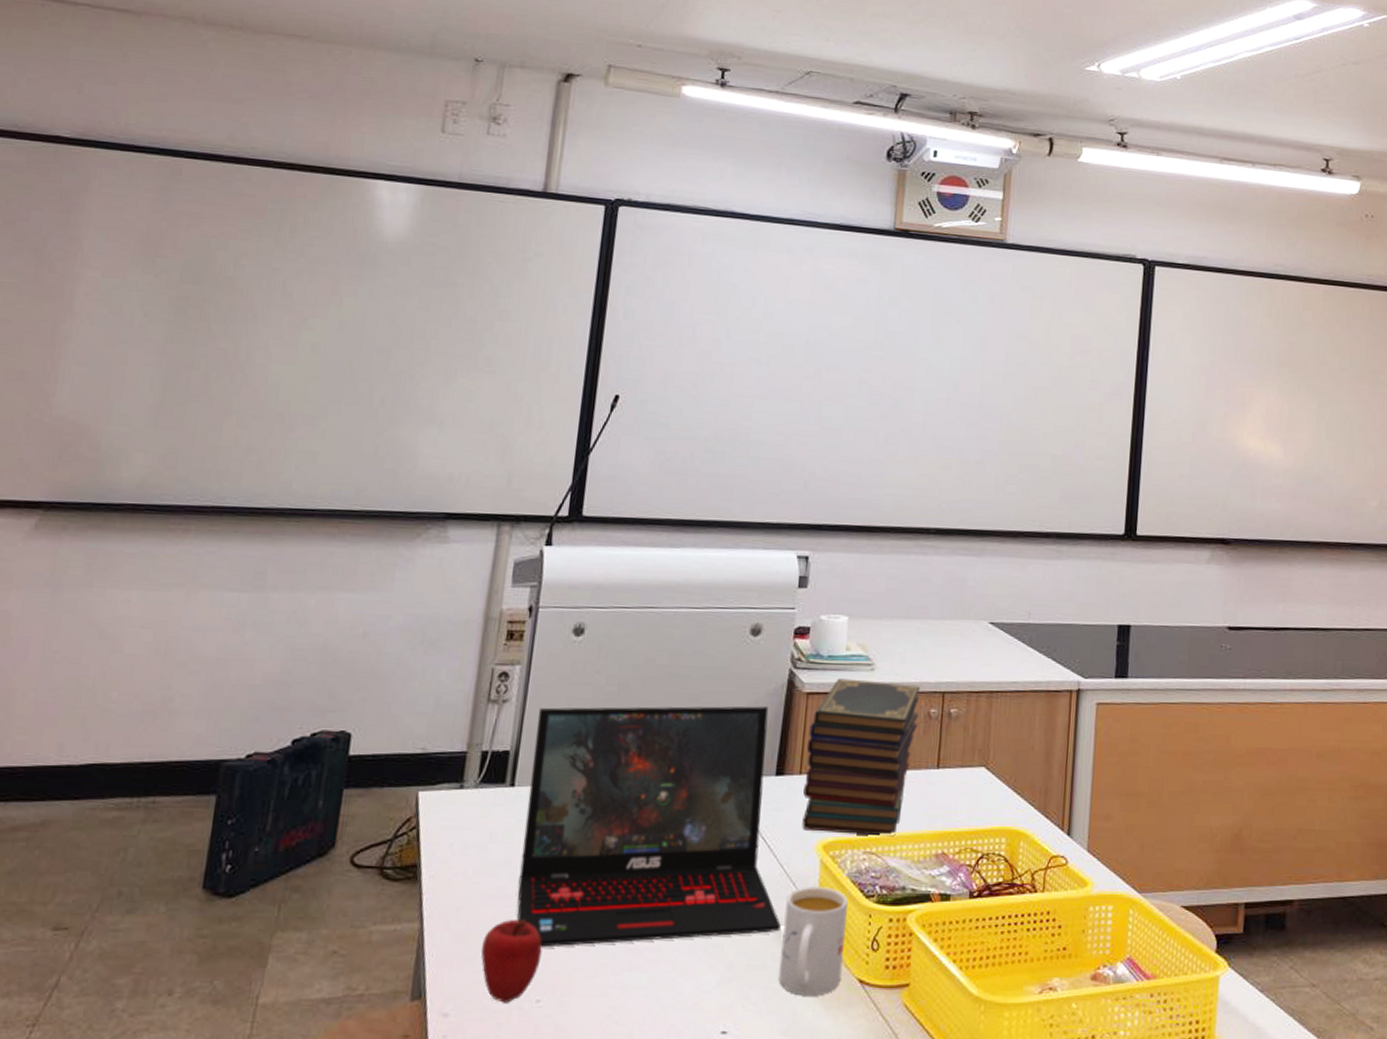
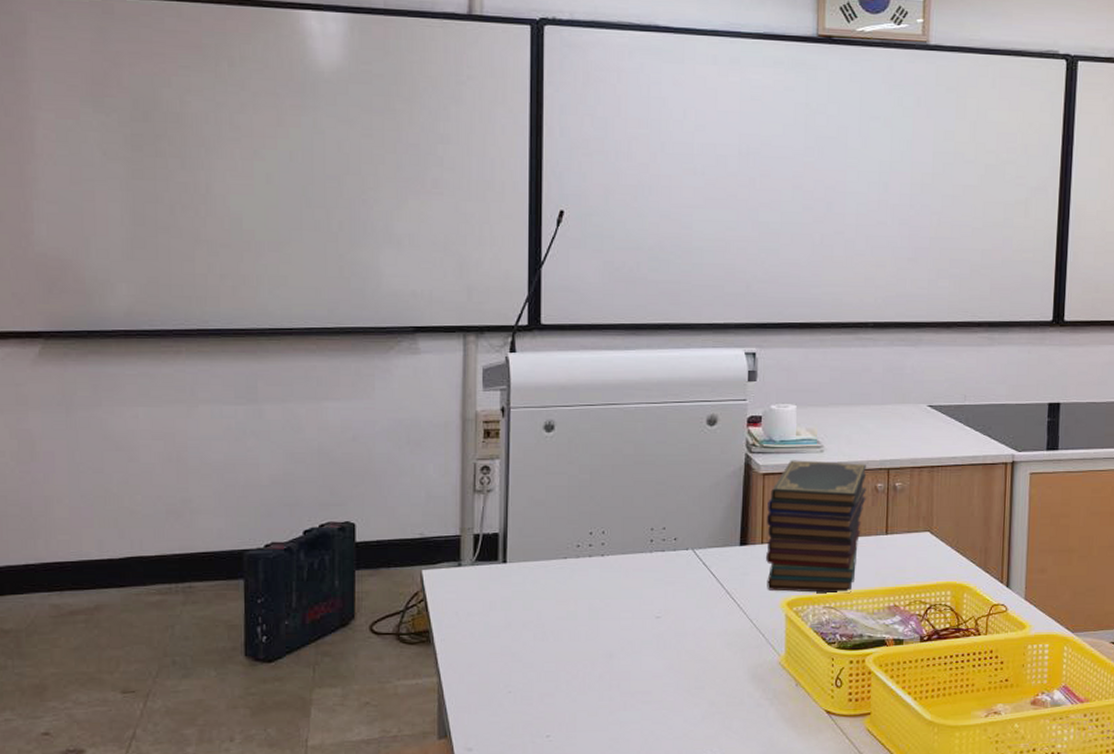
apple: present [480,919,542,1003] -> none [493,671,547,739]
laptop: present [517,706,781,948] -> none [520,487,754,694]
mug: present [779,887,848,996] -> none [756,637,812,725]

